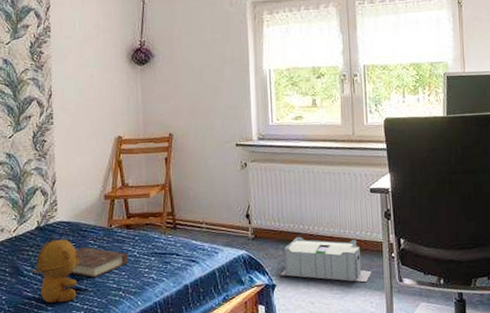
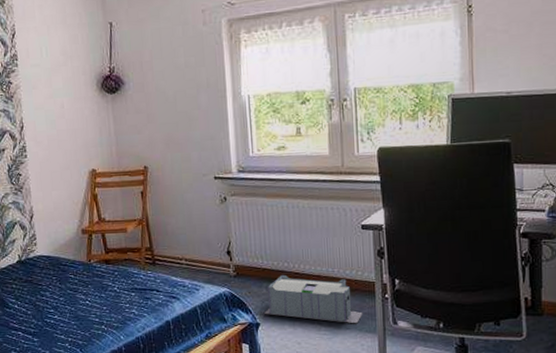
stuffed bear: present [31,236,80,303] -> none [16,270,62,334]
book: present [71,246,128,278] -> none [54,280,109,312]

